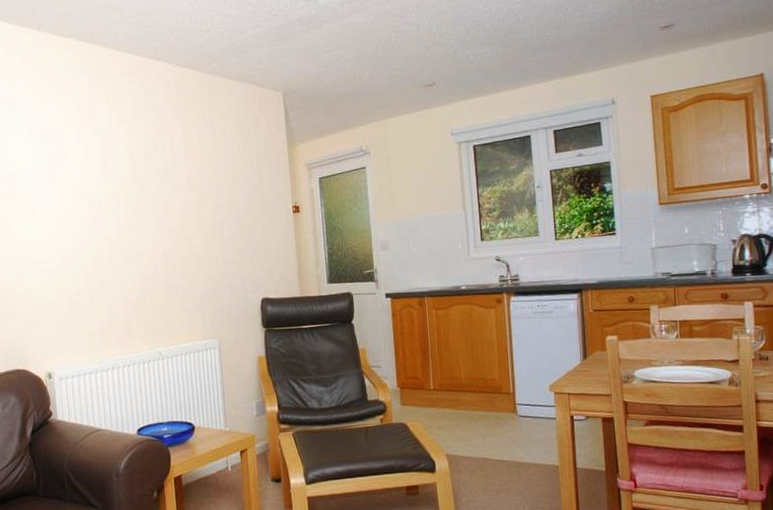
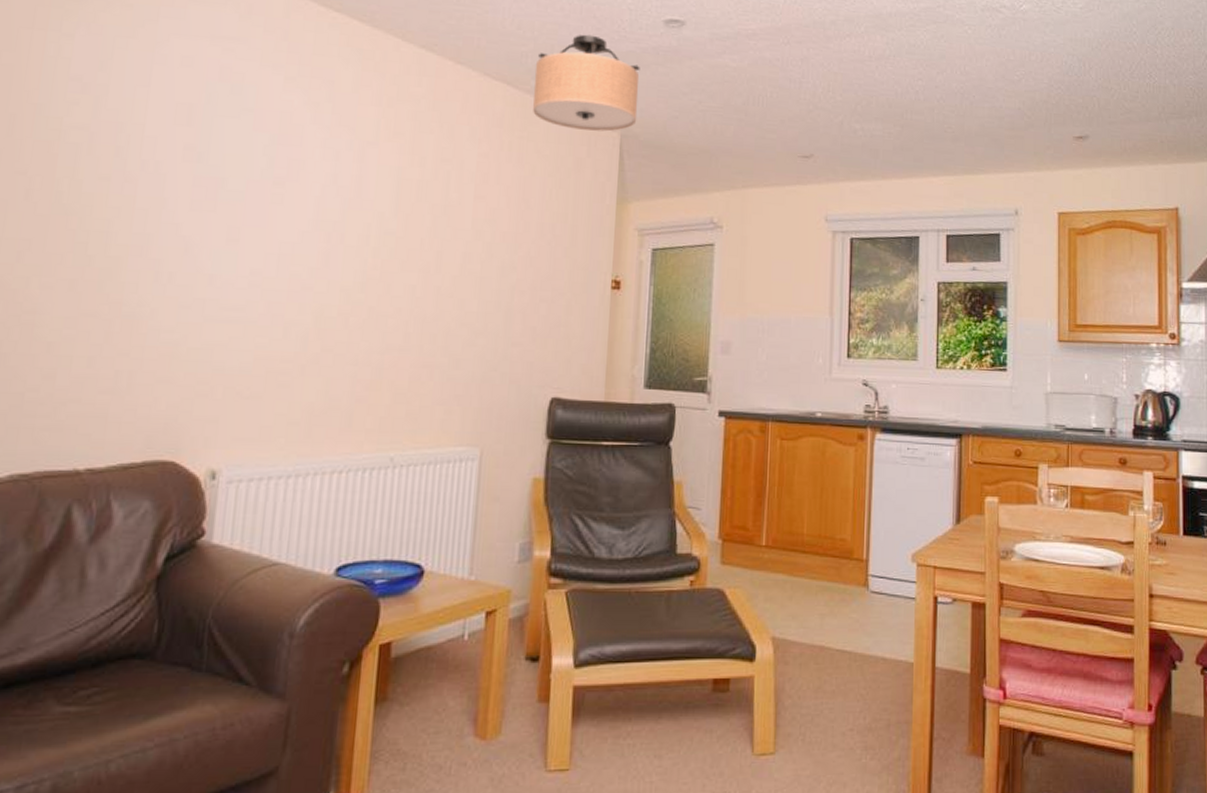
light fixture: none [212,18,294,96] -> present [533,34,640,132]

